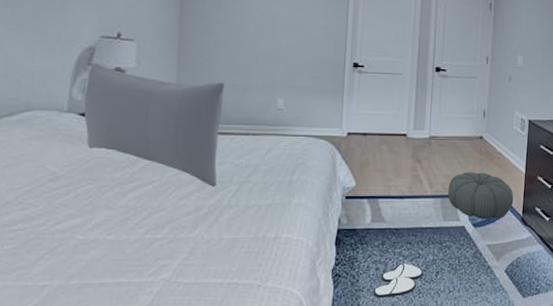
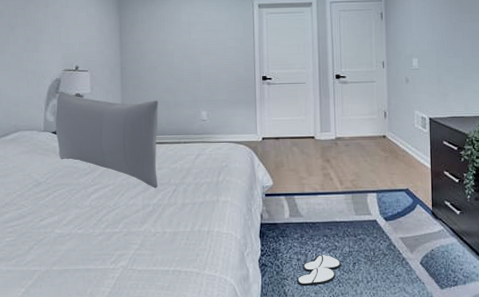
pouf: present [447,172,514,220] -> none [357,169,422,214]

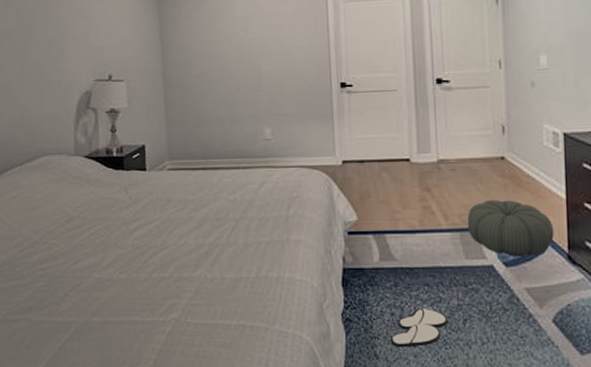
pillow: present [55,91,159,188] -> none [87,105,213,224]
pouf: none [357,169,422,214] -> present [467,200,554,257]

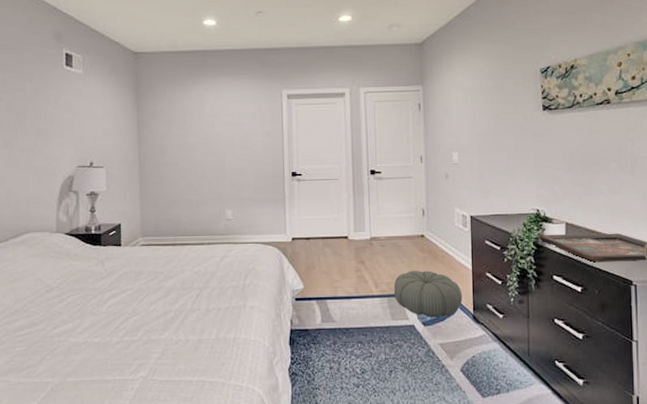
slippers: present [391,309,448,347] -> none [330,362,377,396]

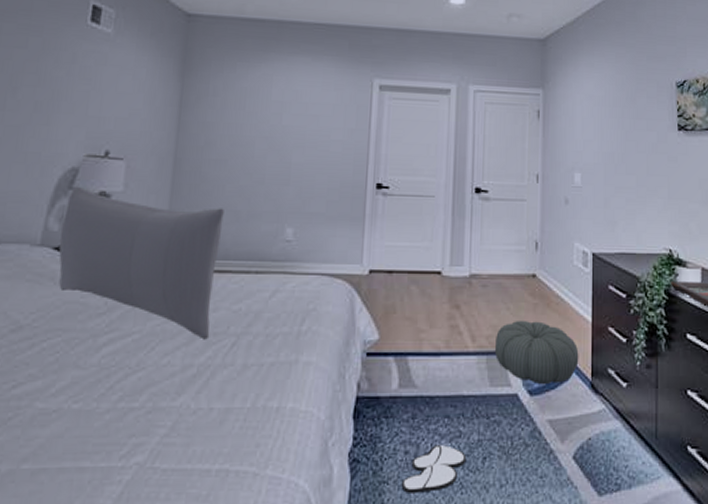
pillow: none [68,189,180,293] -> present [59,186,224,340]
slippers: none [330,362,377,396] -> present [402,445,467,493]

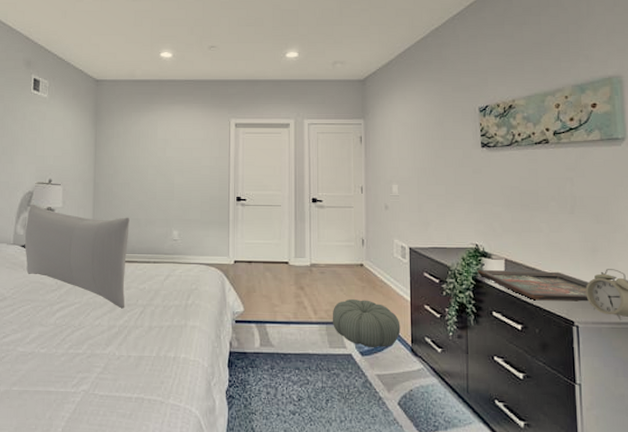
slippers: present [402,445,467,493] -> none [266,389,314,422]

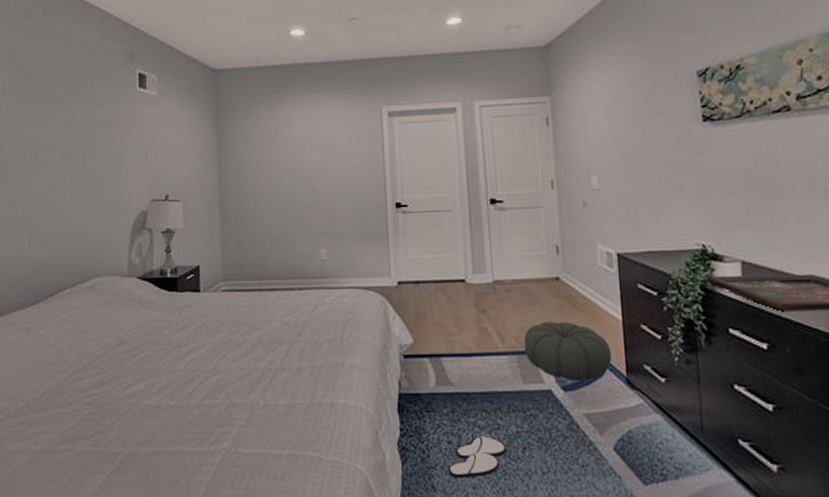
pillow: present [25,204,130,309] -> none [141,226,267,348]
slippers: none [266,389,314,422] -> present [449,436,507,478]

